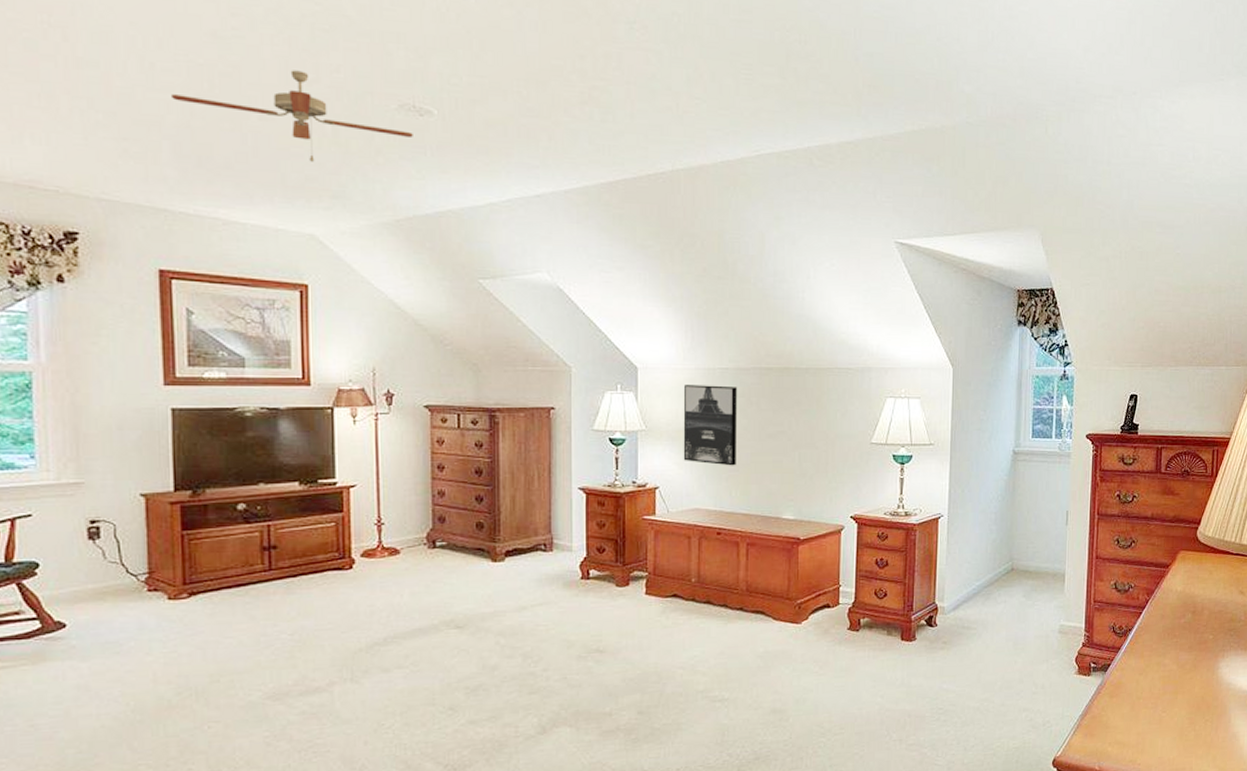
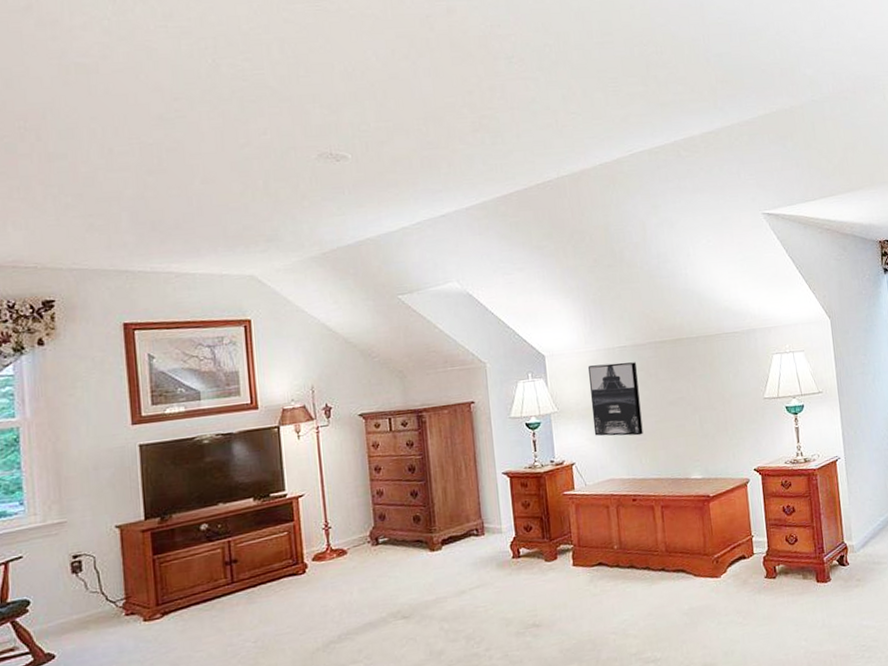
ceiling fan: present [172,70,413,162] -> none [128,137,332,213]

